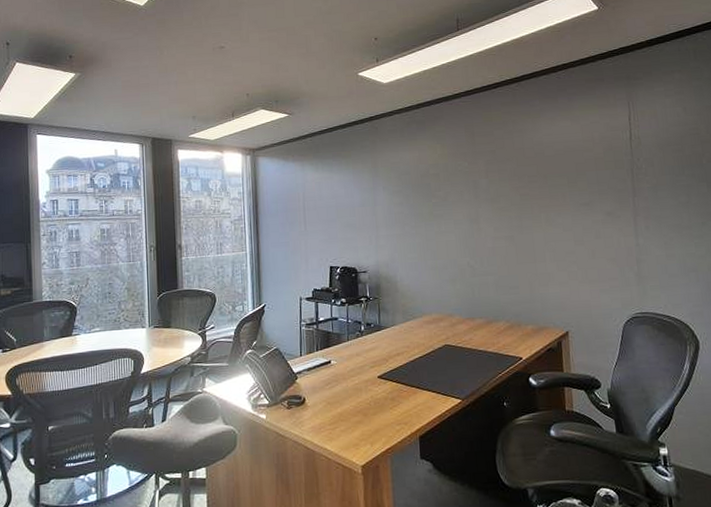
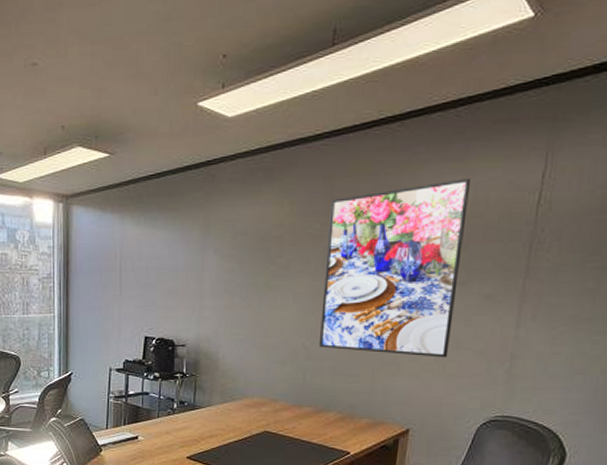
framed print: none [473,122,588,267] -> present [318,178,470,358]

